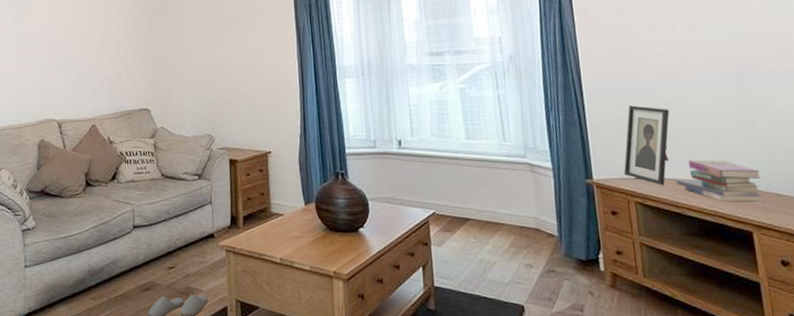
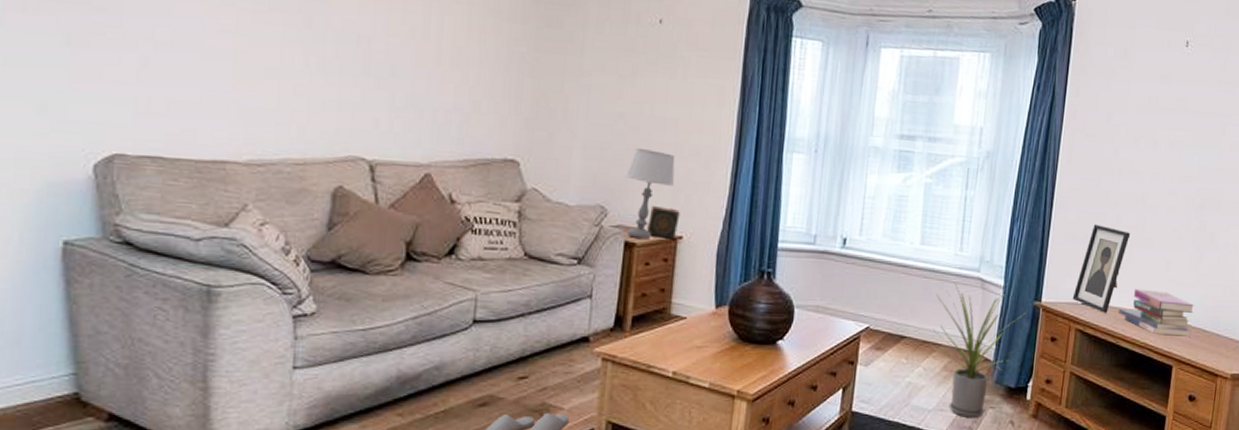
table lamp: none [223,90,258,157] -> present [626,149,676,240]
decorative box: none [244,130,267,155] -> present [647,205,680,240]
house plant: none [490,169,580,289] -> present [929,283,1026,418]

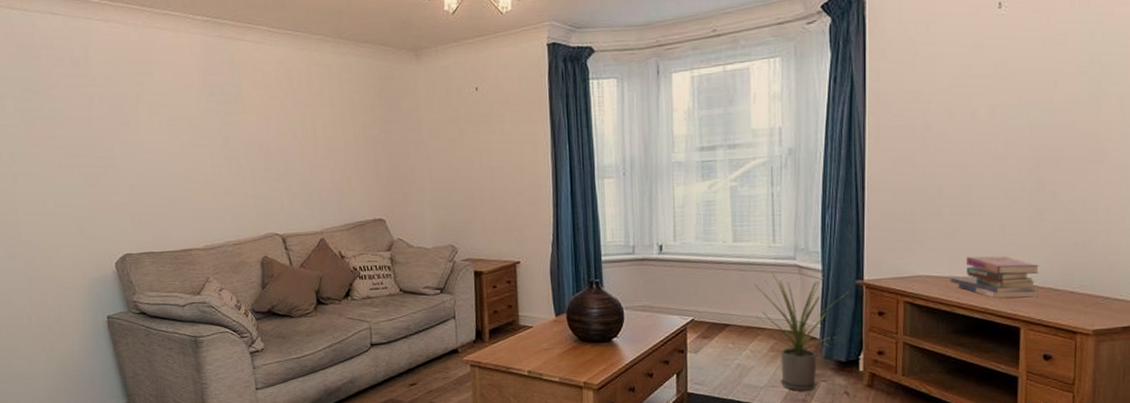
table lamp: present [626,149,676,240] -> none [467,195,506,268]
decorative box: present [647,205,680,240] -> none [490,239,516,266]
picture frame: present [1072,224,1131,313] -> none [897,200,956,284]

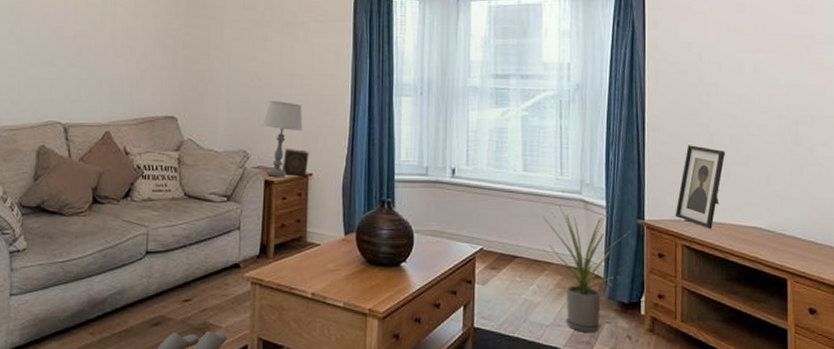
table lamp: none [467,195,506,268] -> present [263,101,302,178]
decorative box: none [490,239,516,266] -> present [283,148,309,177]
picture frame: none [897,200,956,284] -> present [675,145,726,228]
books: present [950,255,1039,298] -> none [723,204,802,249]

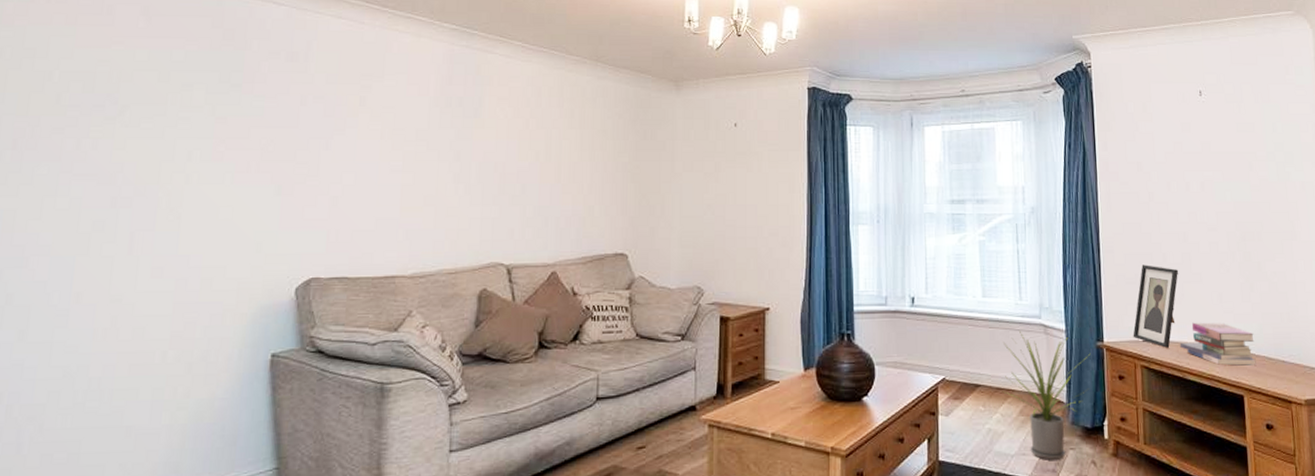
table lamp: present [263,101,302,178] -> none [717,234,758,314]
decorative box: present [283,148,309,177] -> none [739,282,766,312]
books: none [723,204,802,249] -> present [1179,322,1256,366]

